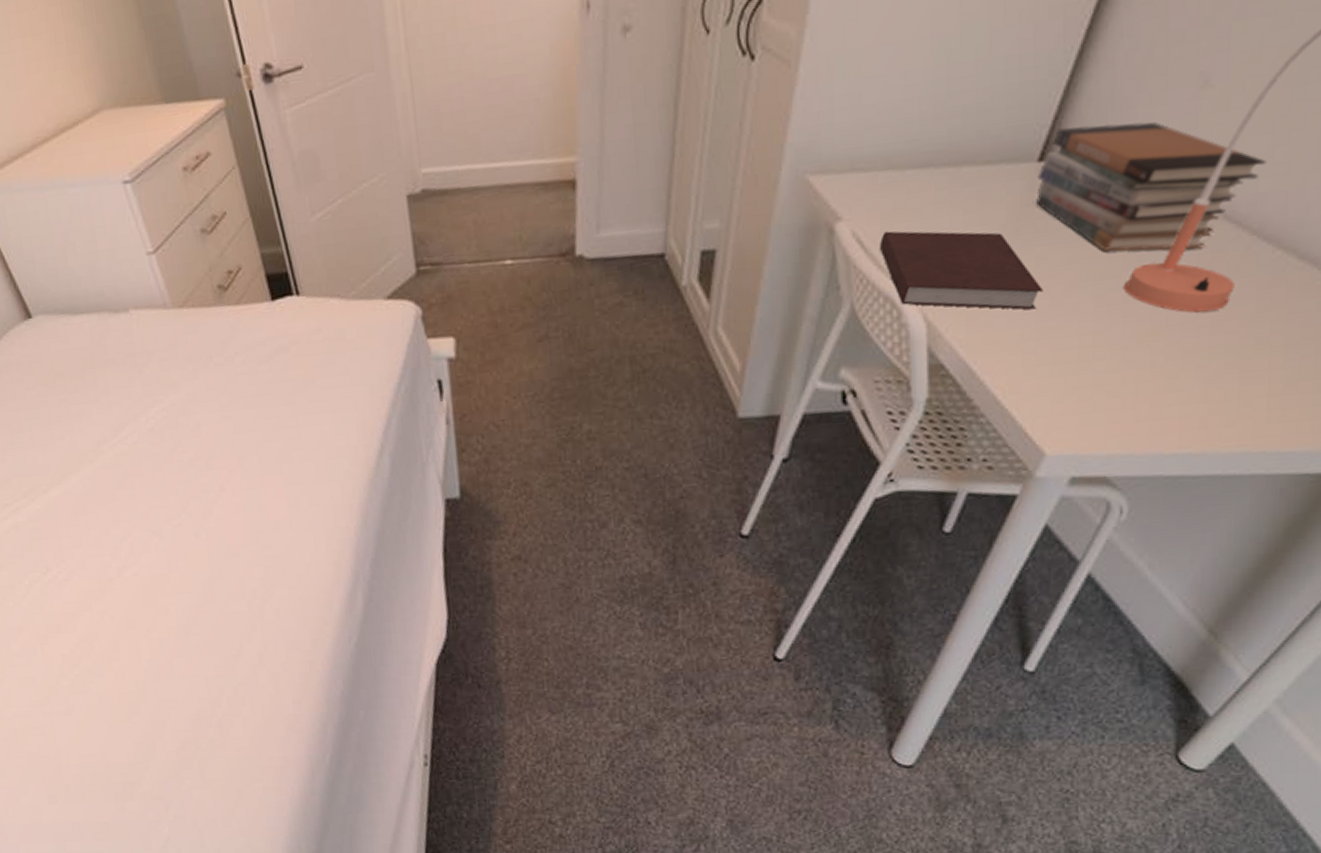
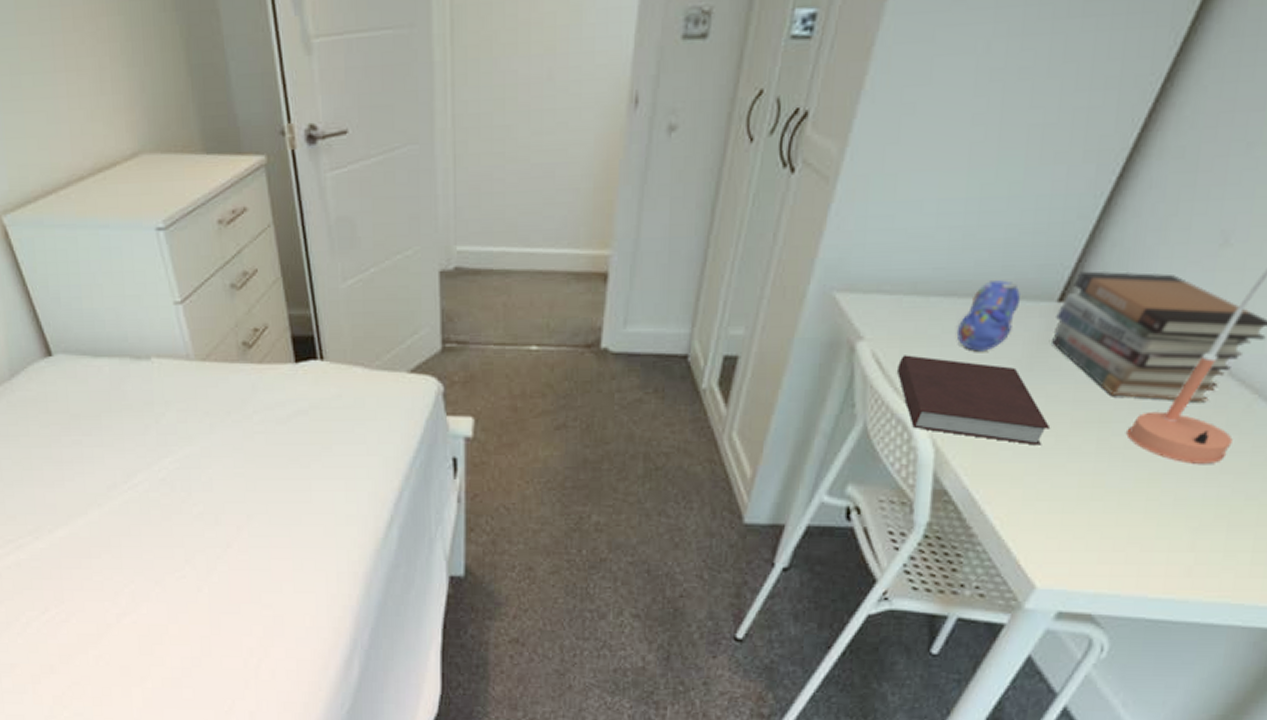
pencil case: none [936,145,1000,221] -> present [956,280,1021,352]

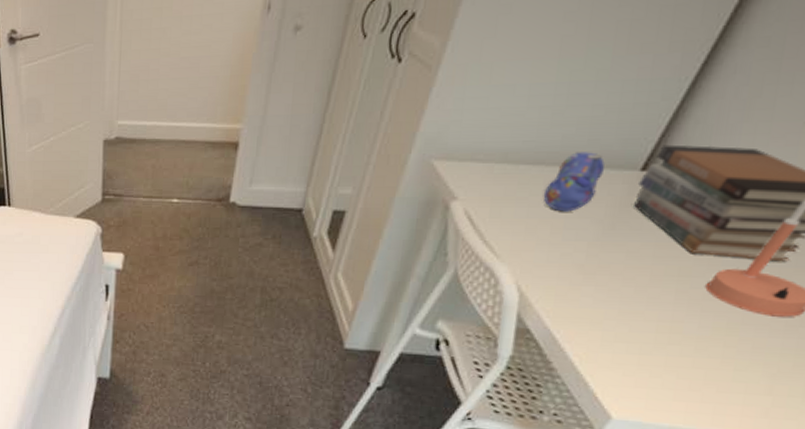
notebook: present [898,355,1051,446] -> none [487,213,631,294]

